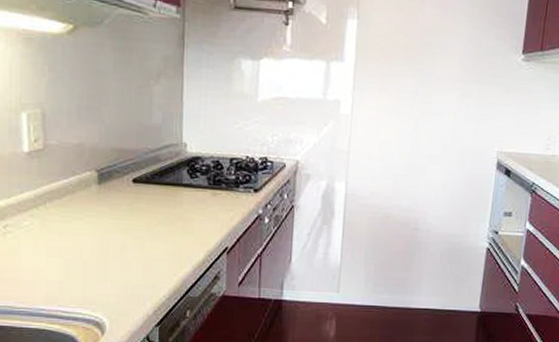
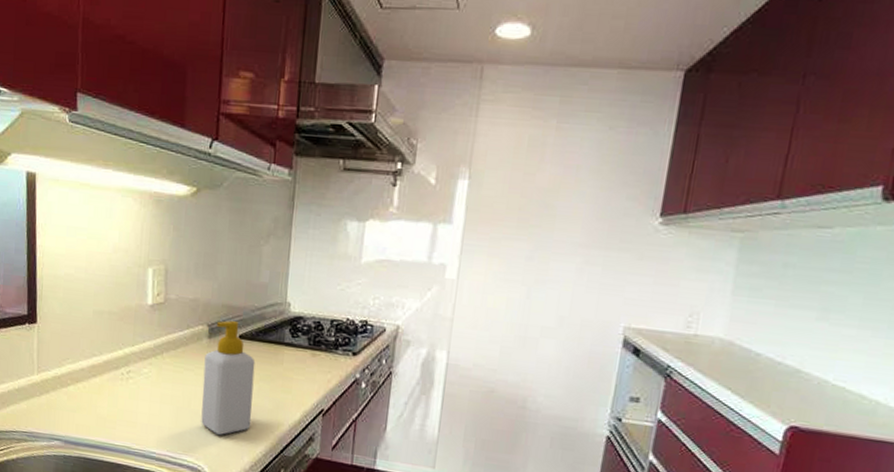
soap bottle: none [95,165,153,283] -> present [201,320,256,435]

